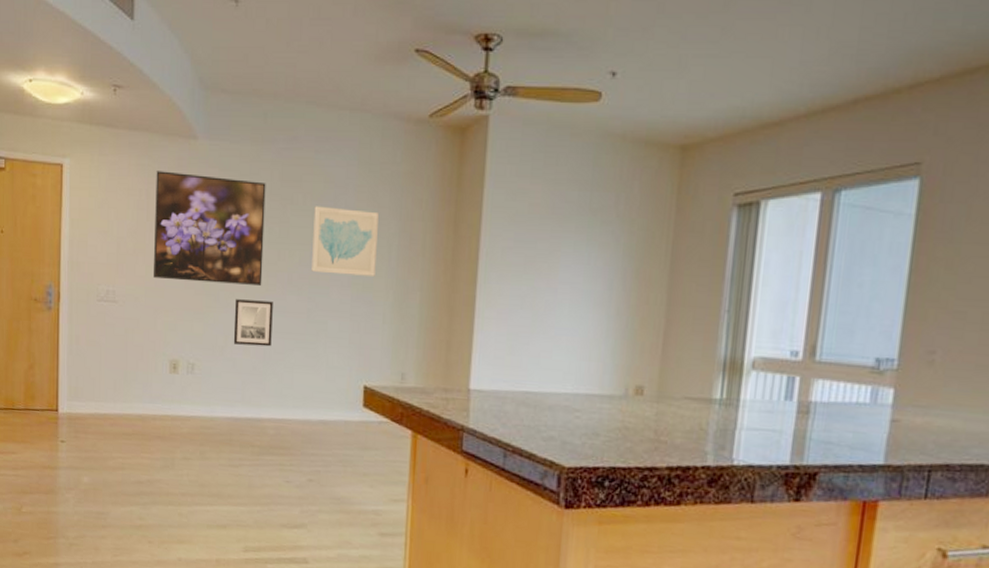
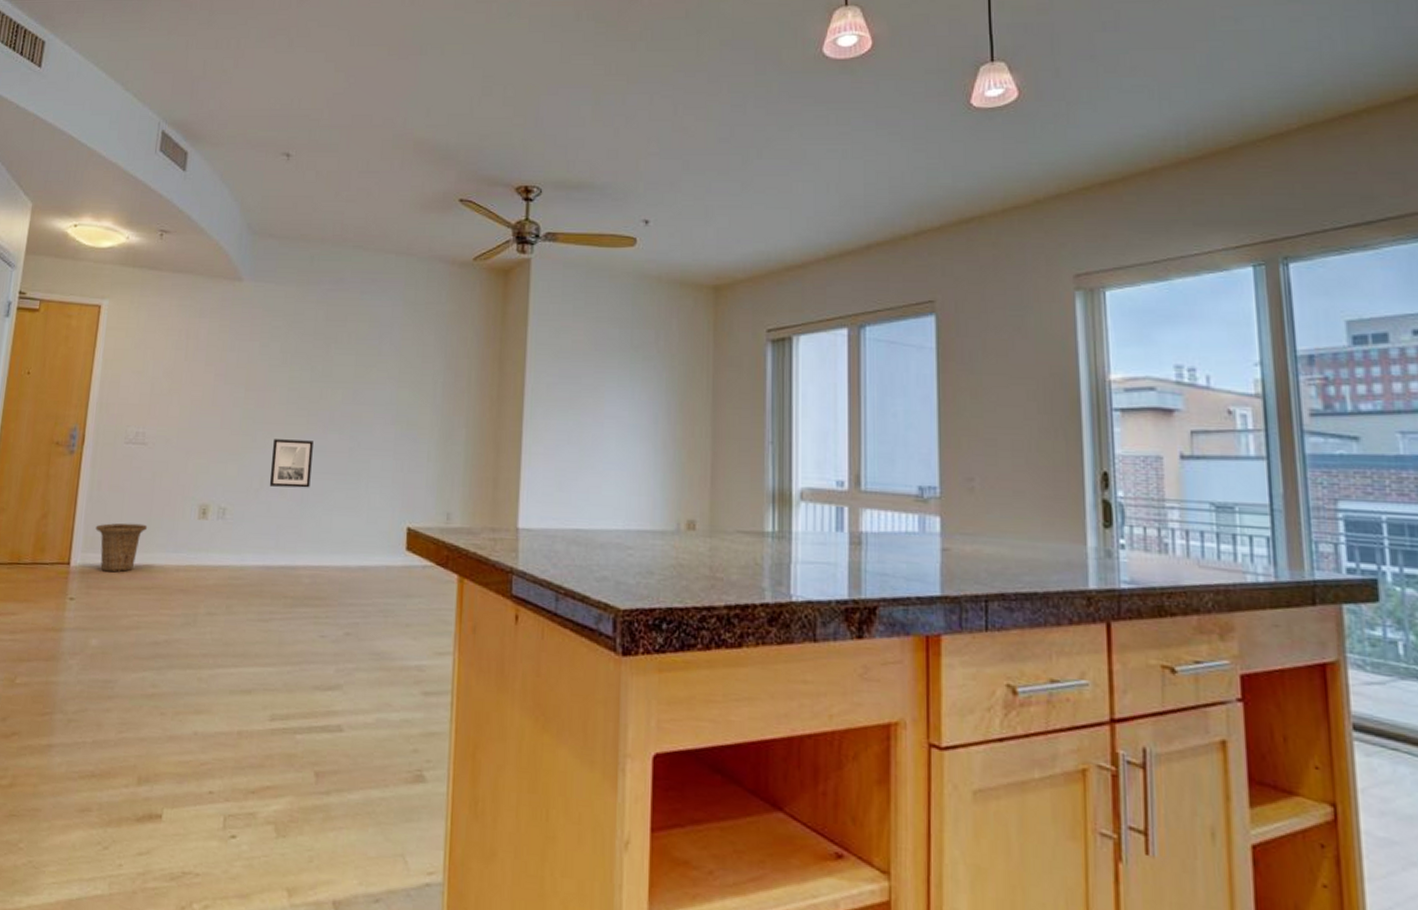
basket: none [78,375,125,420] -> present [95,523,148,573]
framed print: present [154,171,266,285] -> none [188,311,310,424]
wall art: present [312,206,379,276] -> none [354,345,424,414]

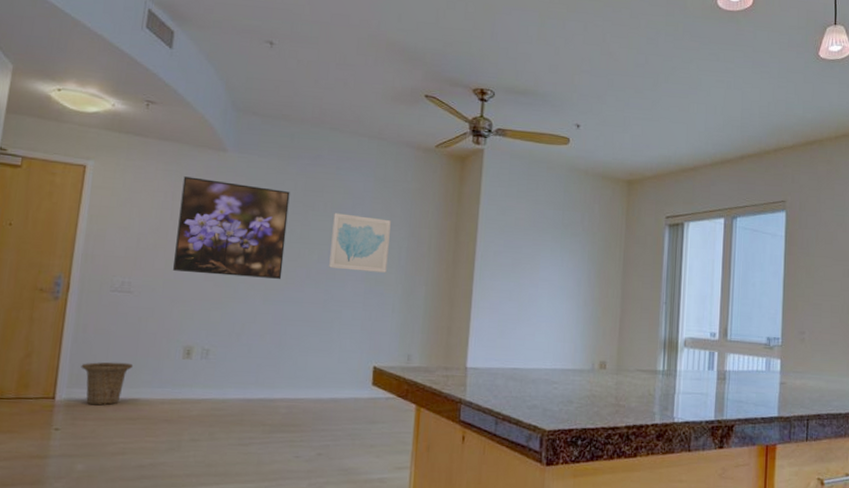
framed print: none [188,311,310,424] -> present [173,176,290,279]
wall art: present [269,439,313,488] -> none [250,291,291,333]
wall art: none [354,345,424,414] -> present [329,213,391,273]

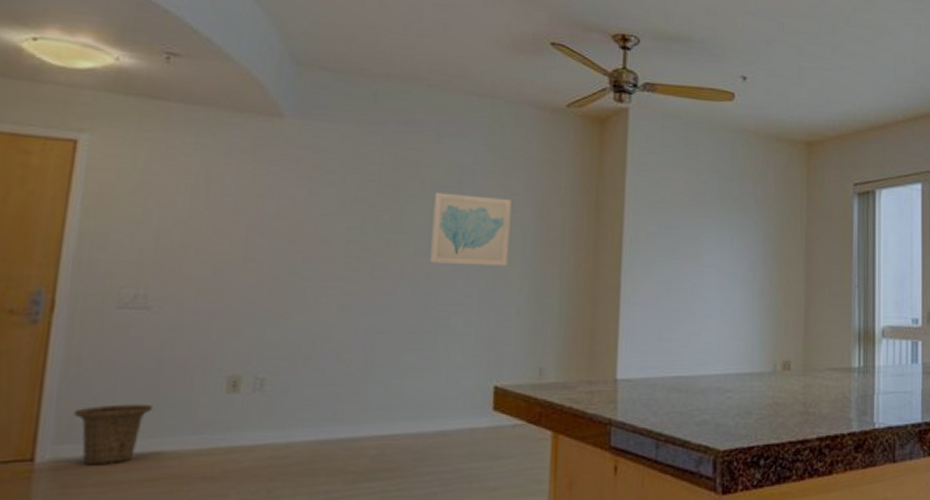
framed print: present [173,176,290,279] -> none [210,151,374,280]

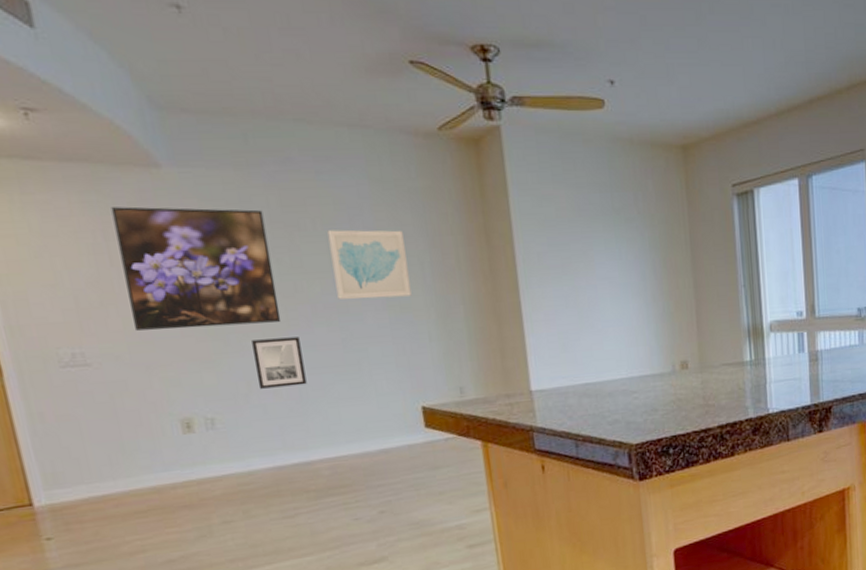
basket: present [73,404,154,466] -> none [53,449,123,505]
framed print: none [210,151,374,280] -> present [111,206,282,331]
wall art: none [322,297,379,351] -> present [252,337,307,389]

